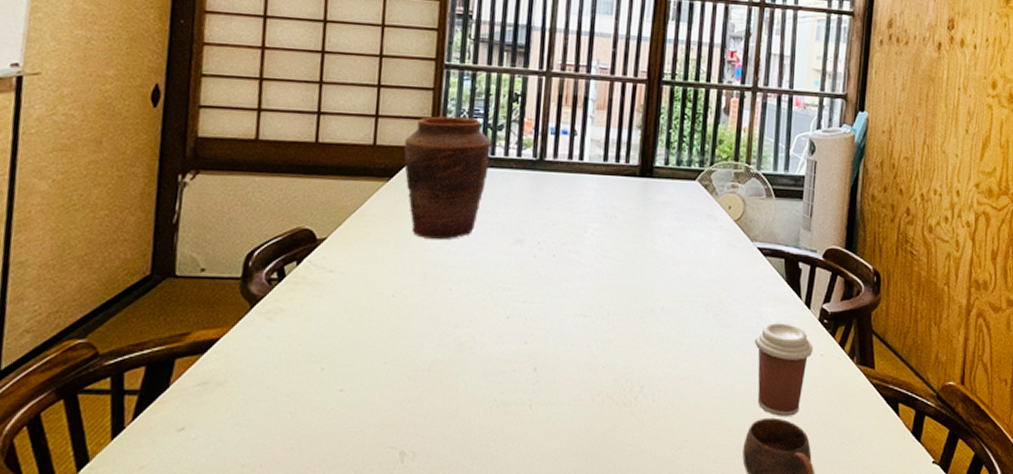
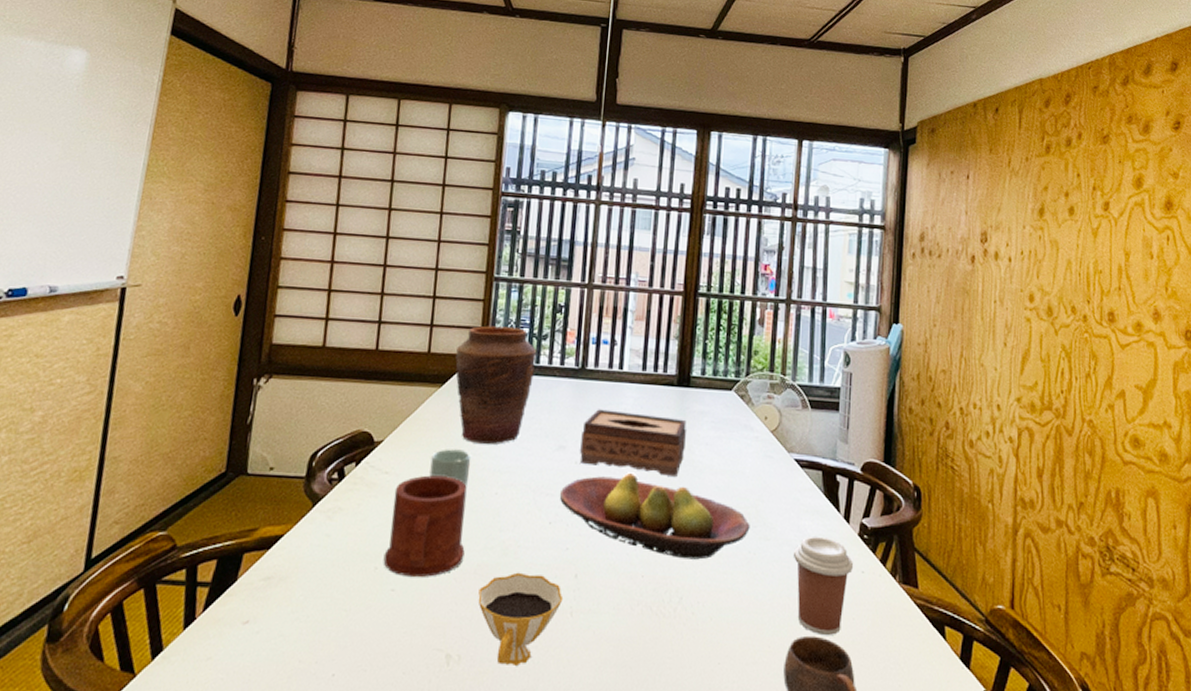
mug: none [330,273,419,377] -> present [383,475,467,578]
cup: none [378,245,422,283] -> present [429,449,470,487]
teacup: none [432,368,522,459] -> present [478,572,564,665]
fruit bowl: none [518,266,712,349] -> present [560,473,750,560]
tissue box: none [539,201,649,268] -> present [580,409,687,476]

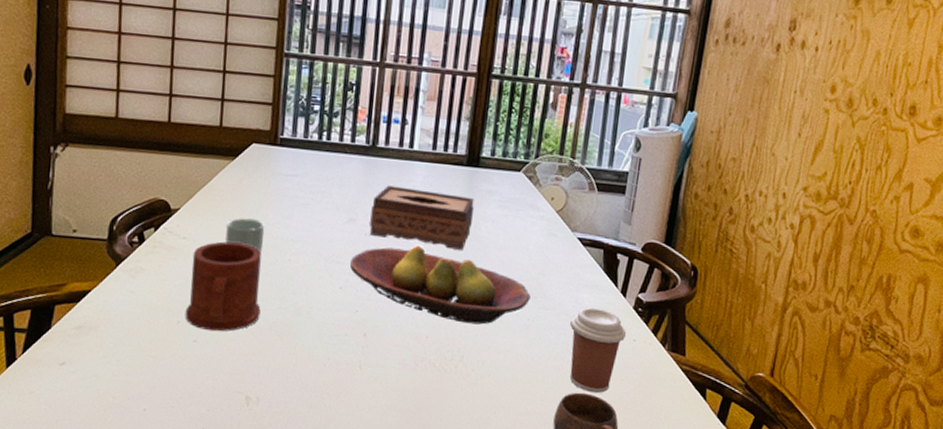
vase: present [455,325,537,445] -> none [247,101,328,216]
teacup: present [478,572,564,665] -> none [274,330,353,408]

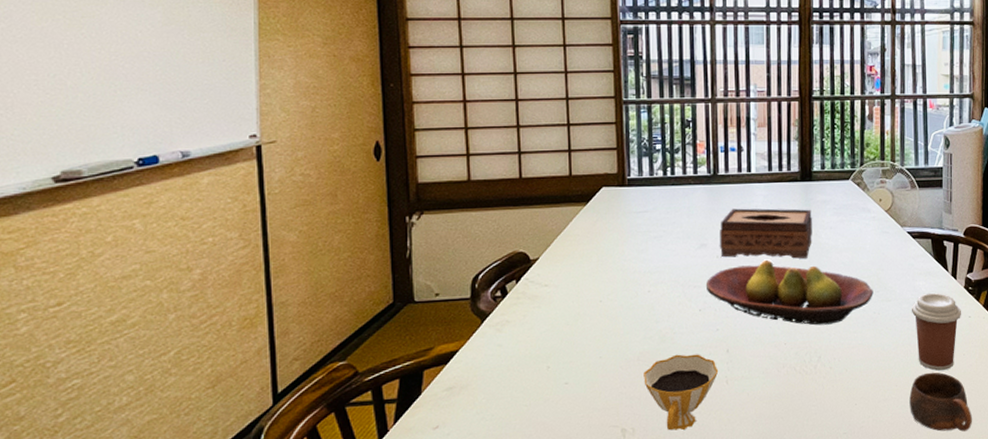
mug: present [185,241,262,332] -> none [554,282,627,371]
cup: present [225,218,264,253] -> none [586,257,623,289]
teacup: none [274,330,353,408] -> present [643,354,719,431]

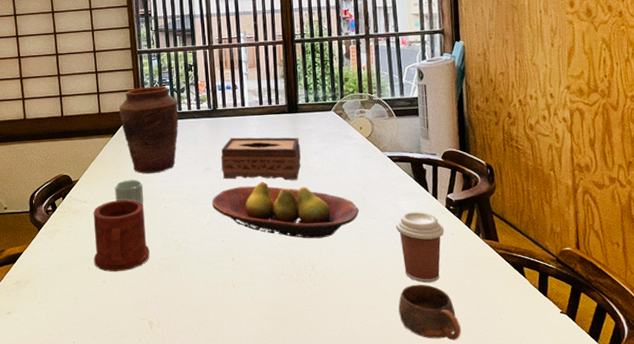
mug: none [554,282,627,371] -> present [93,199,150,272]
cup: none [586,257,623,289] -> present [114,179,144,205]
vase: none [596,145,671,251] -> present [119,86,179,174]
teacup: present [643,354,719,431] -> none [164,261,226,325]

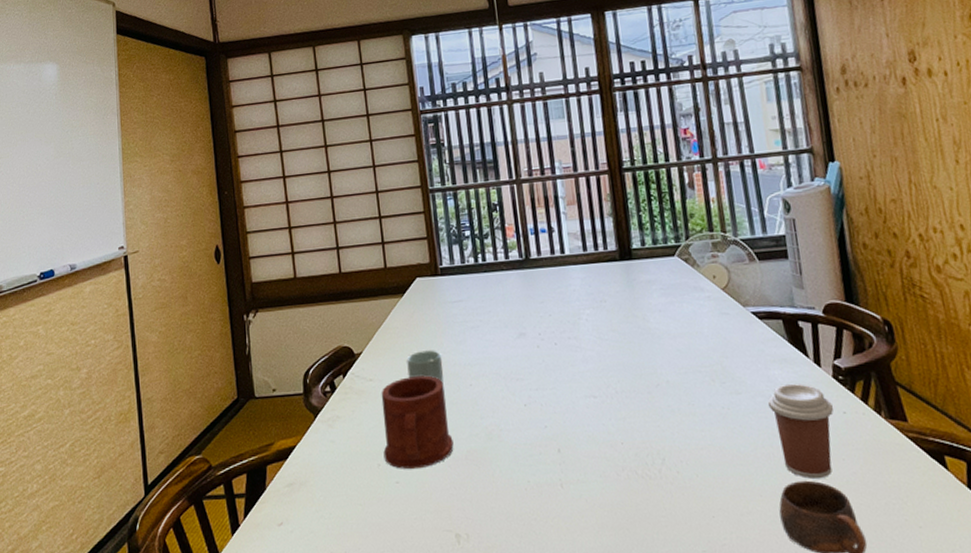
vase: present [119,86,179,174] -> none [409,231,484,343]
fruit bowl: present [212,182,359,239] -> none [529,349,719,423]
tissue box: present [221,137,301,181] -> none [538,290,640,347]

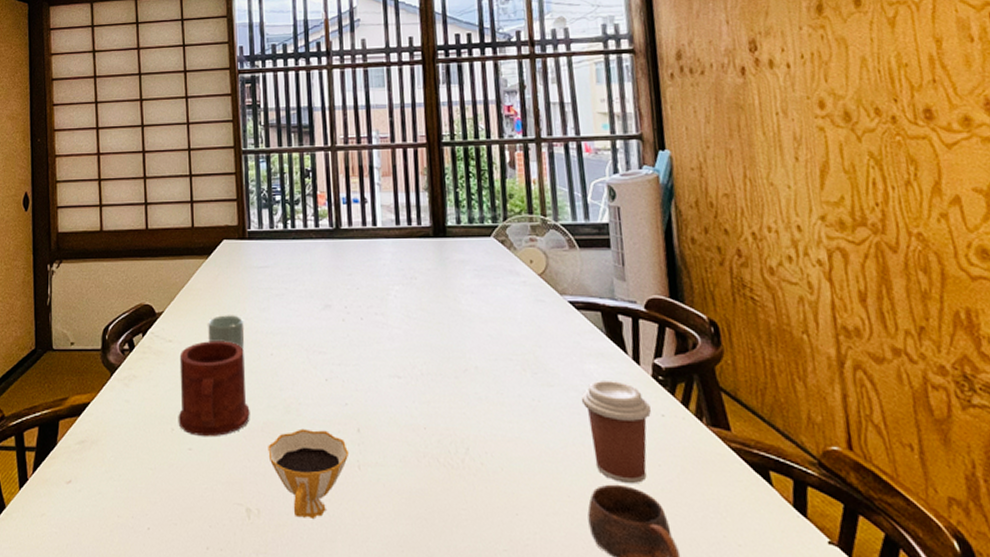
teacup: none [473,453,552,539] -> present [268,428,350,518]

